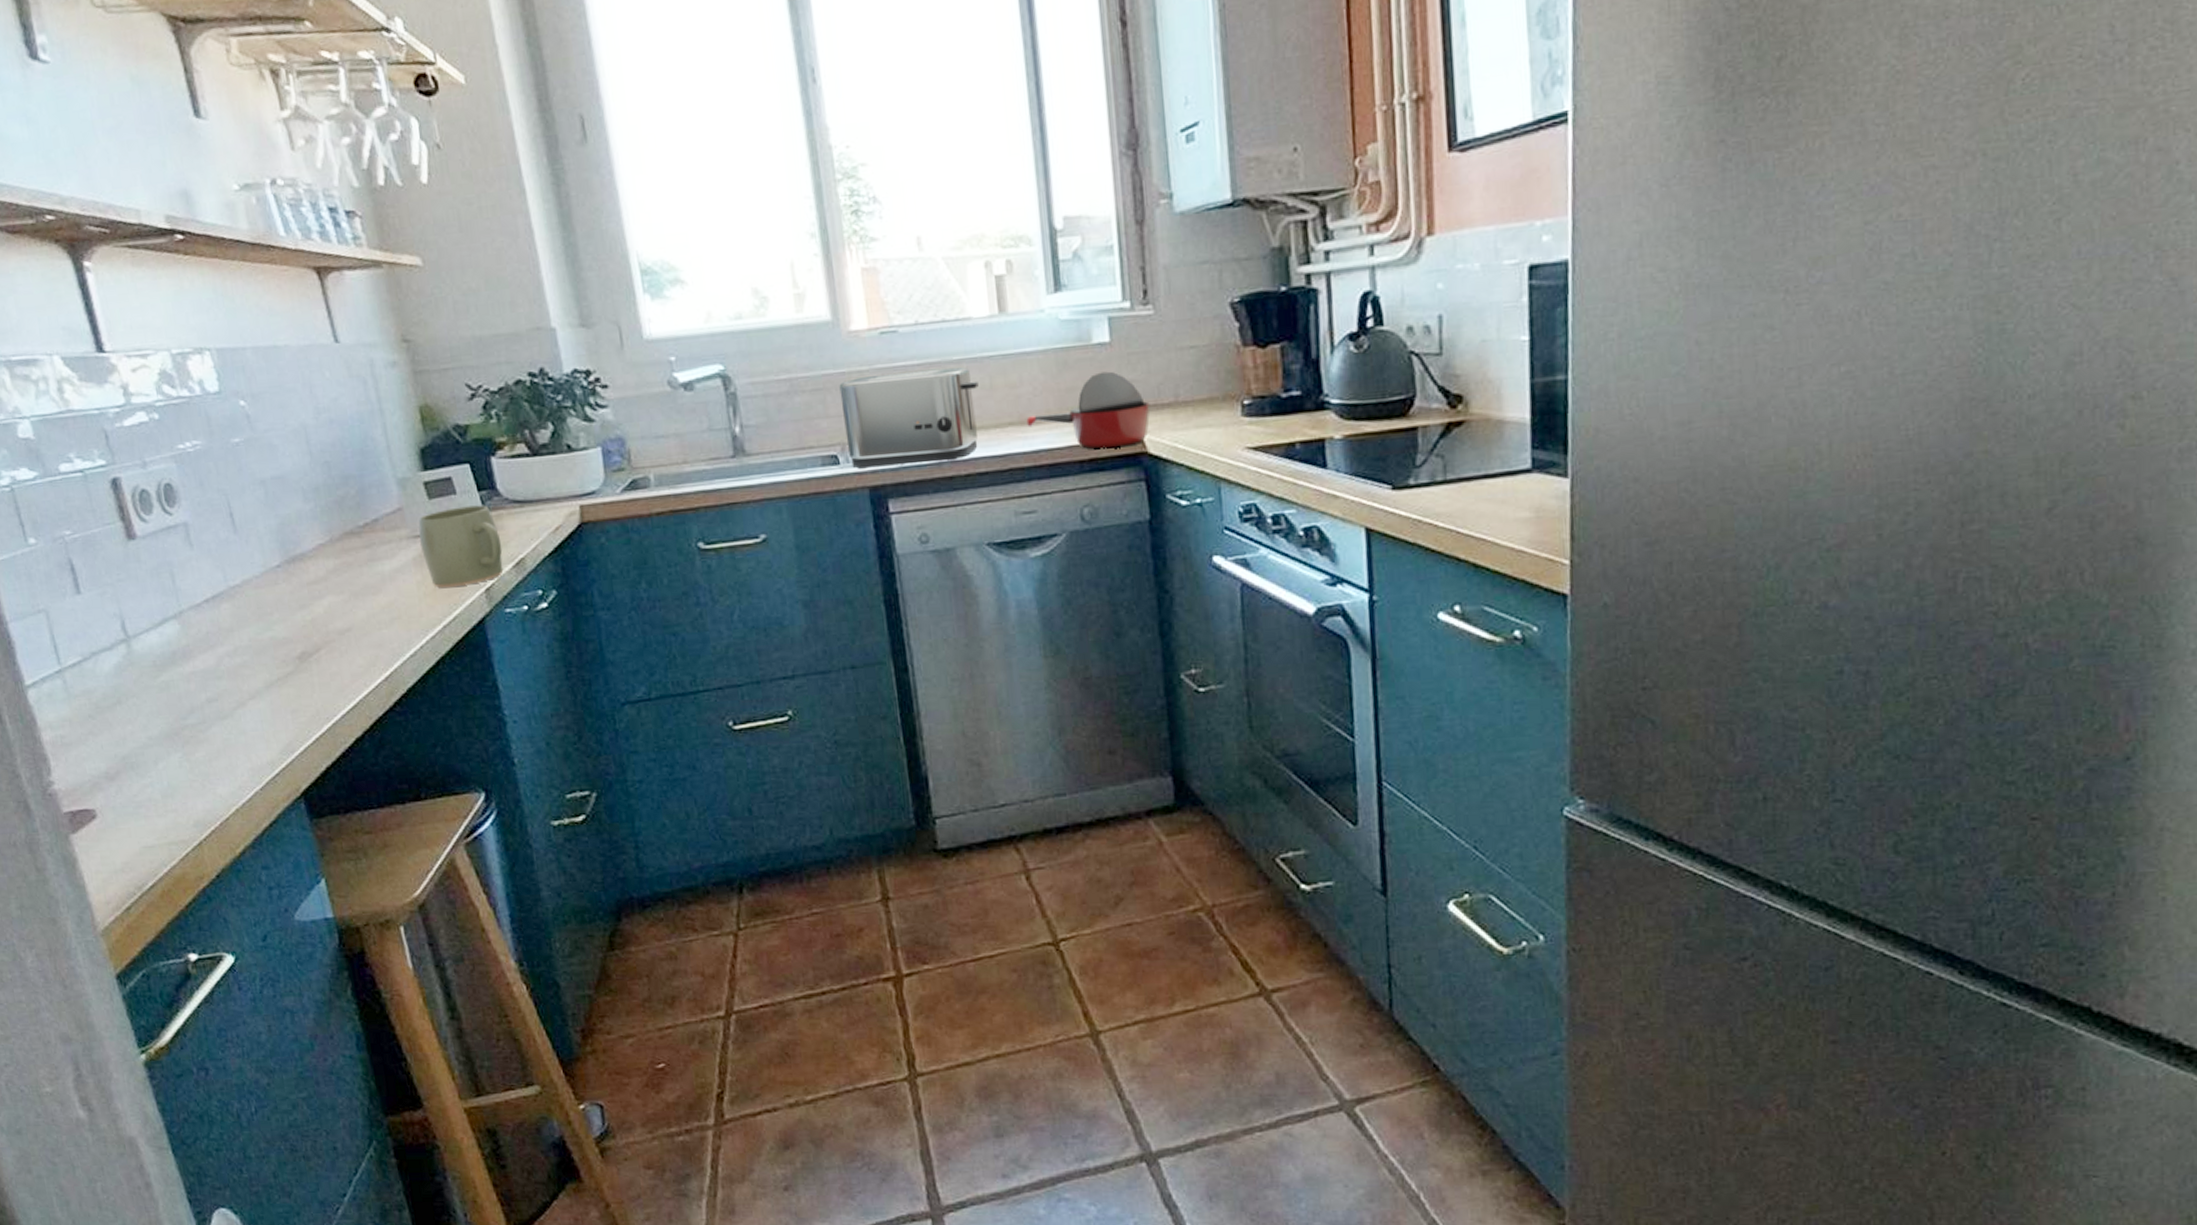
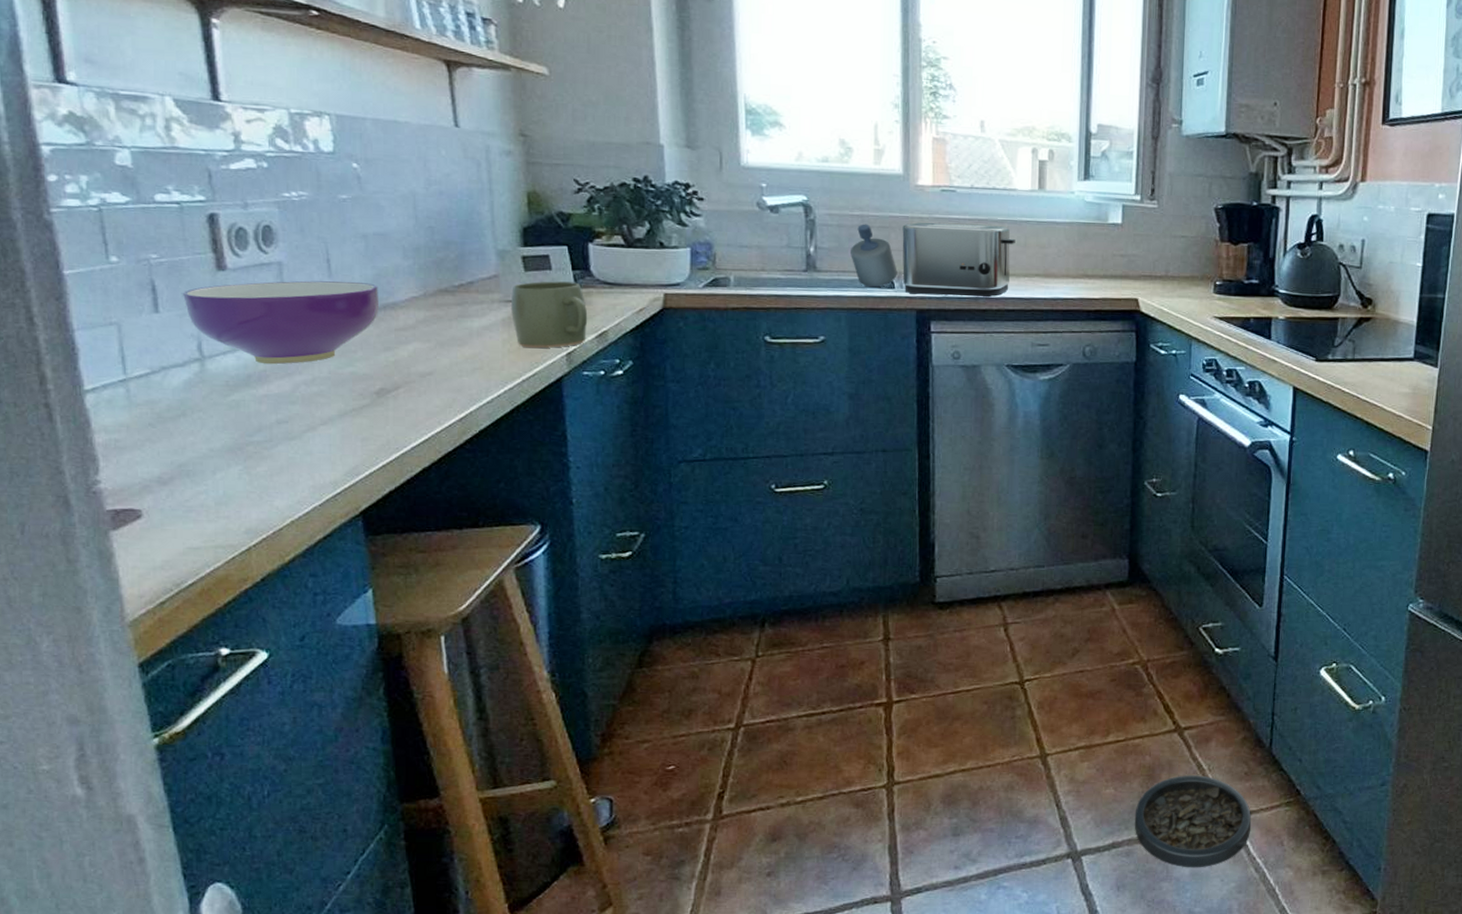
bowl: none [99,534,288,638] -> present [182,281,378,364]
soap dispenser: none [781,388,841,467] -> present [849,224,898,288]
saucepan: present [1026,371,1150,450] -> none [1050,245,1146,305]
pet bowl: none [1220,1050,1376,1171] -> present [1134,775,1251,868]

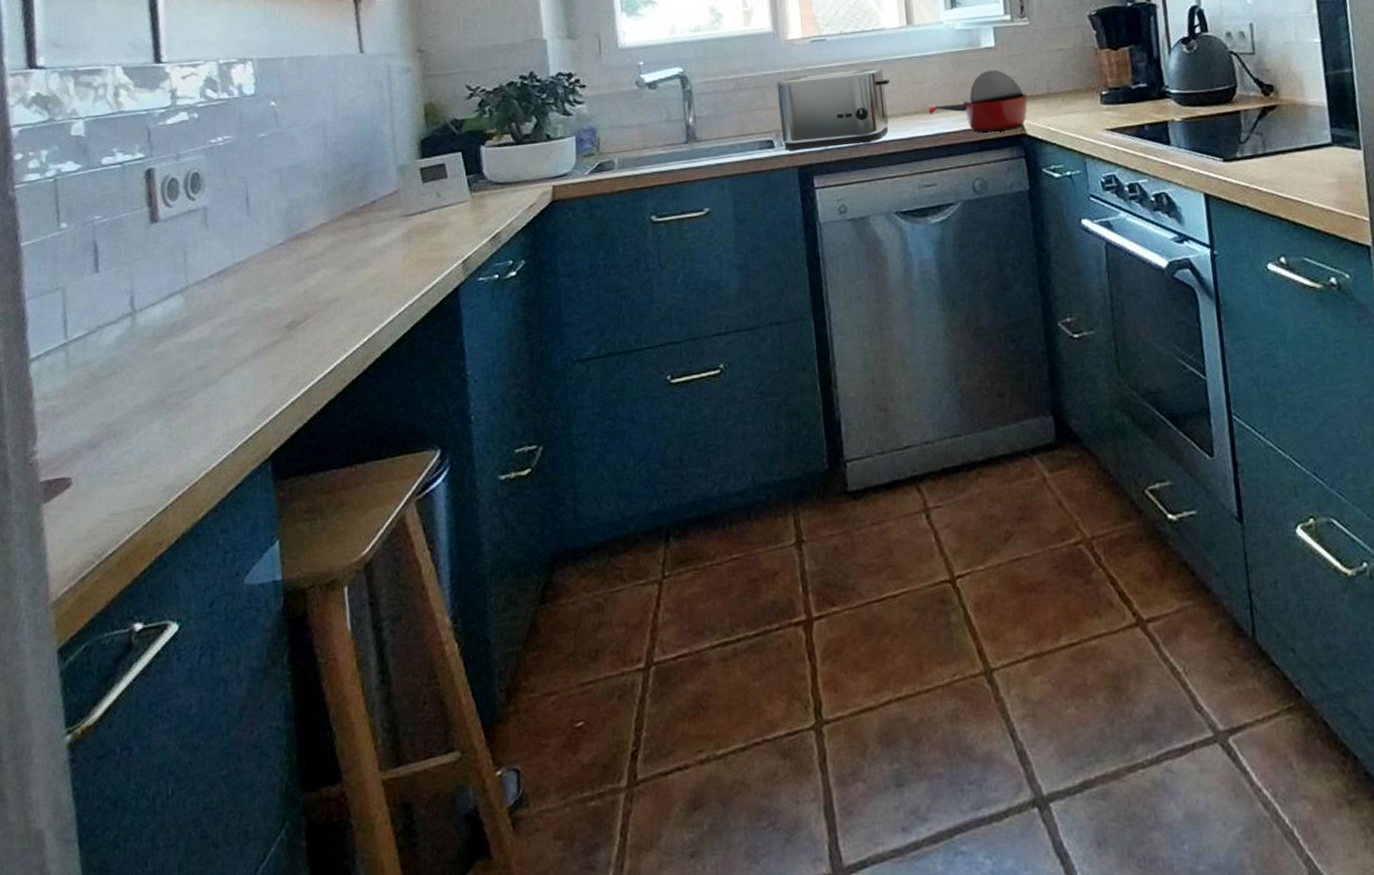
bowl: present [182,281,378,364] -> none [119,216,291,310]
mug: present [511,281,588,349] -> none [411,187,482,261]
soap dispenser: present [849,224,898,288] -> none [727,86,776,151]
saucepan: none [1050,245,1146,305] -> present [928,69,1028,133]
pet bowl: present [1134,775,1251,868] -> none [1104,681,1249,810]

